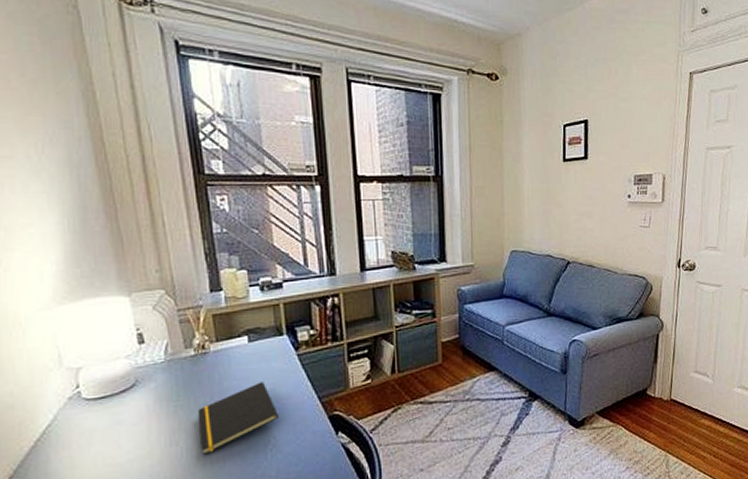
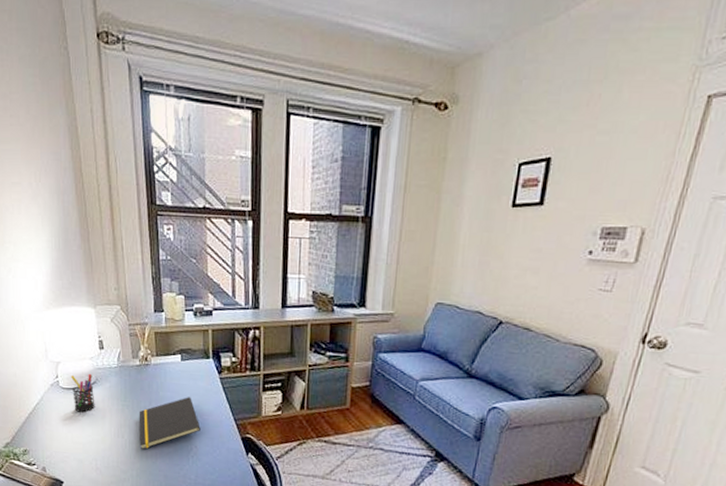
pen holder: none [99,375,136,426] -> present [71,373,95,412]

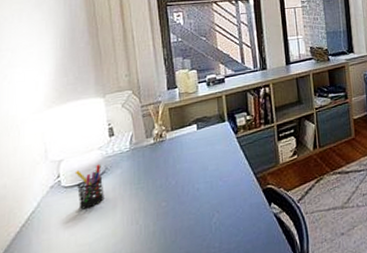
notepad: present [139,397,201,450] -> none [154,163,221,231]

